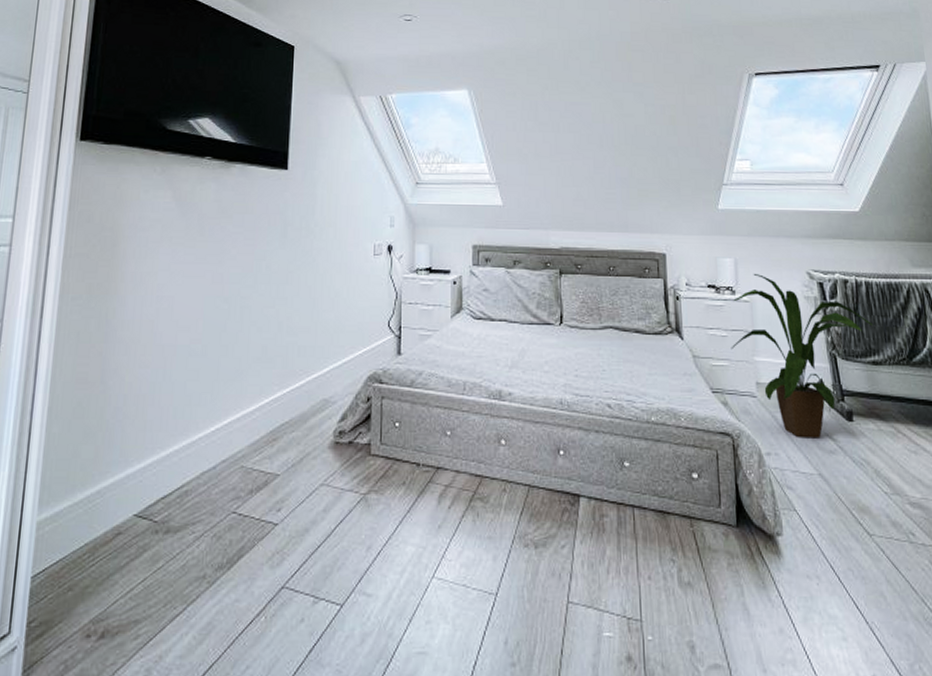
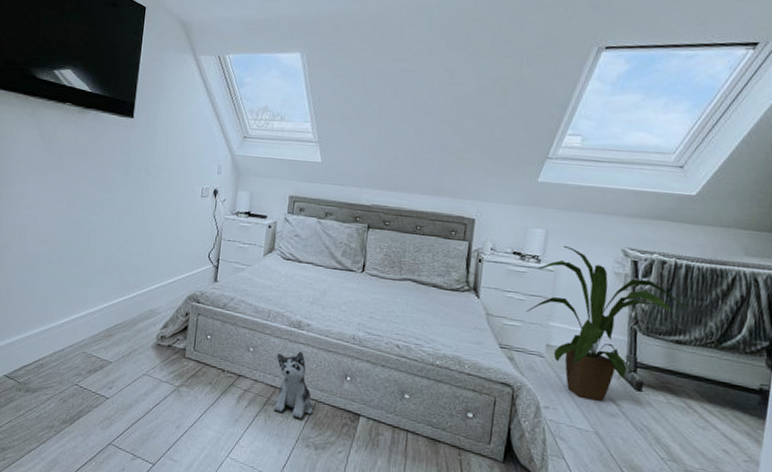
plush toy: none [478,426,527,512] -> present [273,351,313,419]

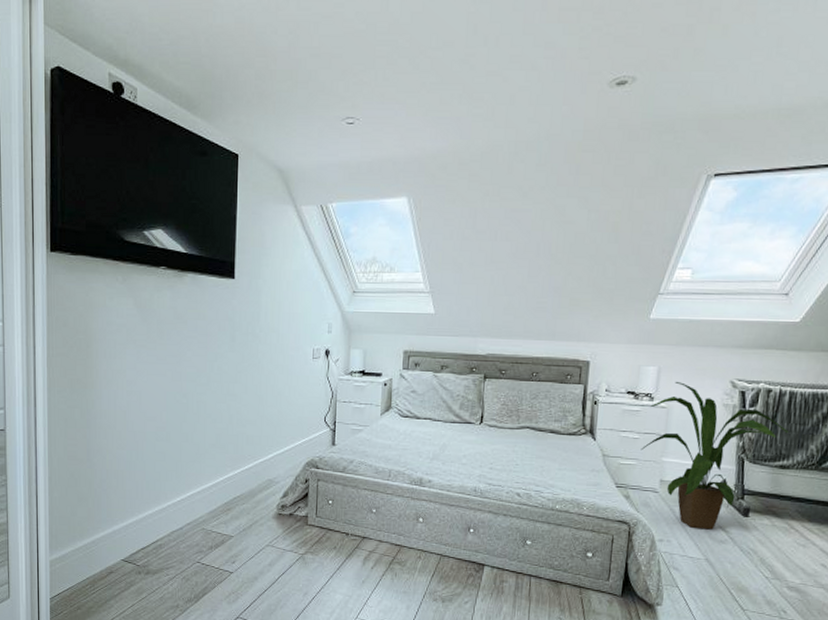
plush toy: present [273,351,313,419] -> none [400,507,438,574]

